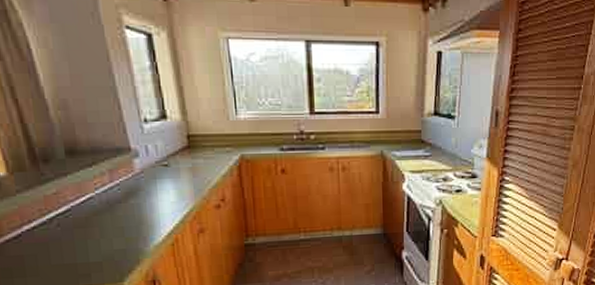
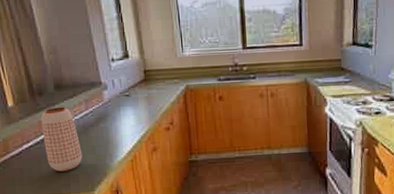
vase: none [47,177,107,259] -> present [41,107,82,172]

